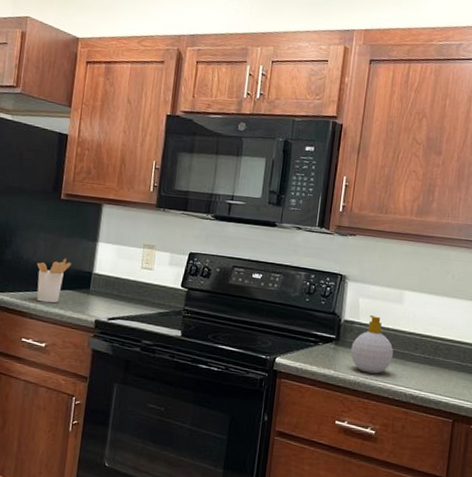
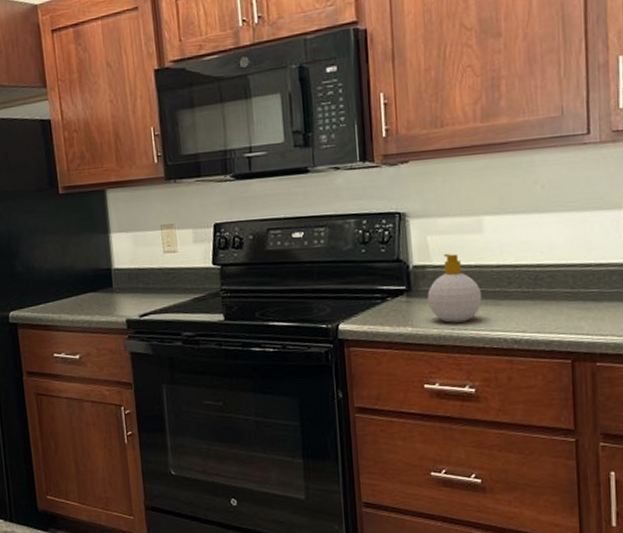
utensil holder: present [36,258,71,303] -> none [50,258,87,311]

